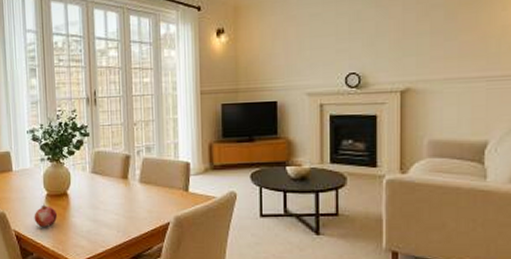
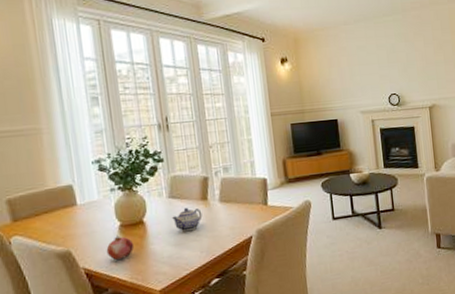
teapot: none [92,184,122,209] -> present [171,207,203,232]

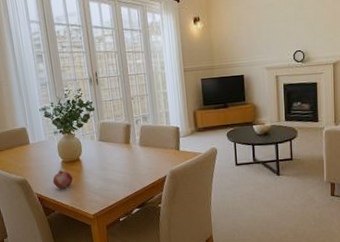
teapot: present [171,207,203,232] -> none [101,149,126,170]

